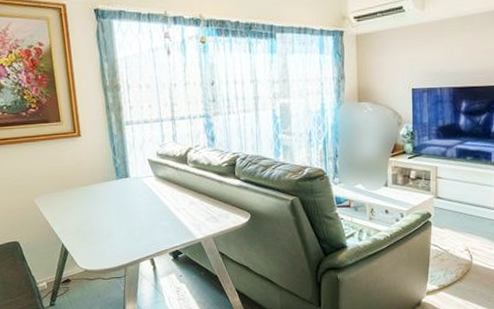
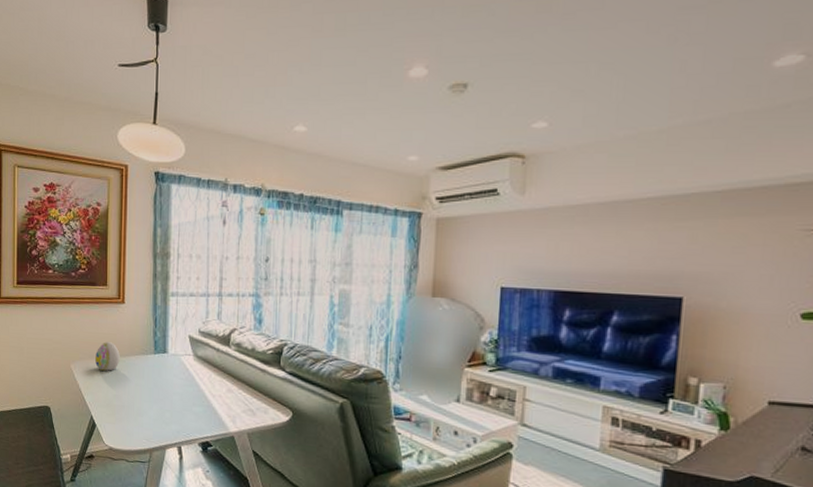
decorative egg: none [58,174,84,201] -> present [95,342,120,371]

